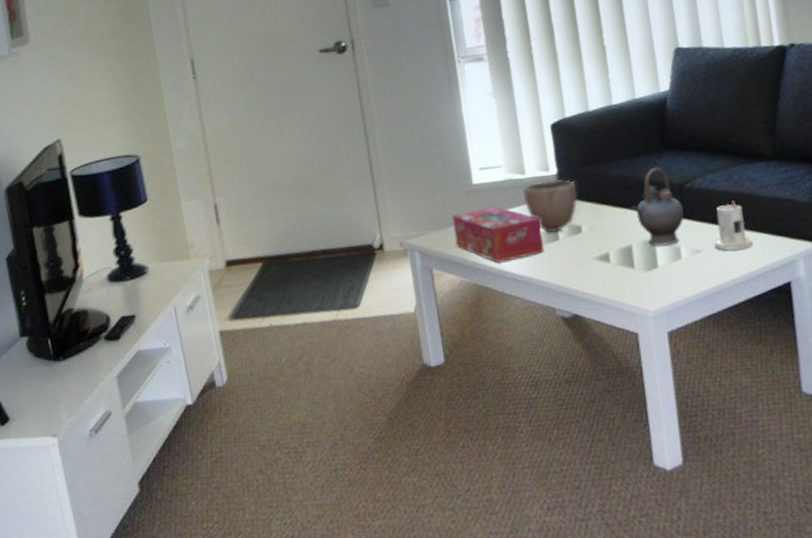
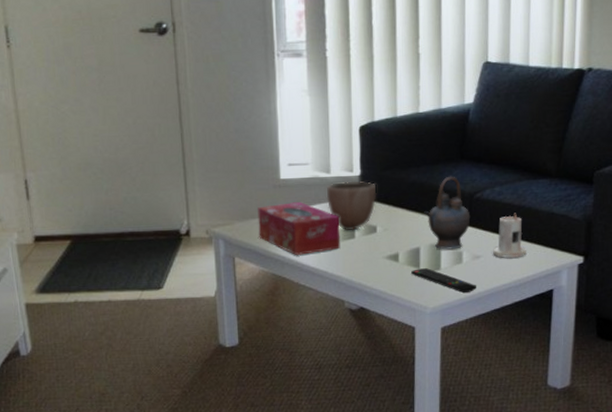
remote control: none [625,267,702,293] -> present [411,268,476,294]

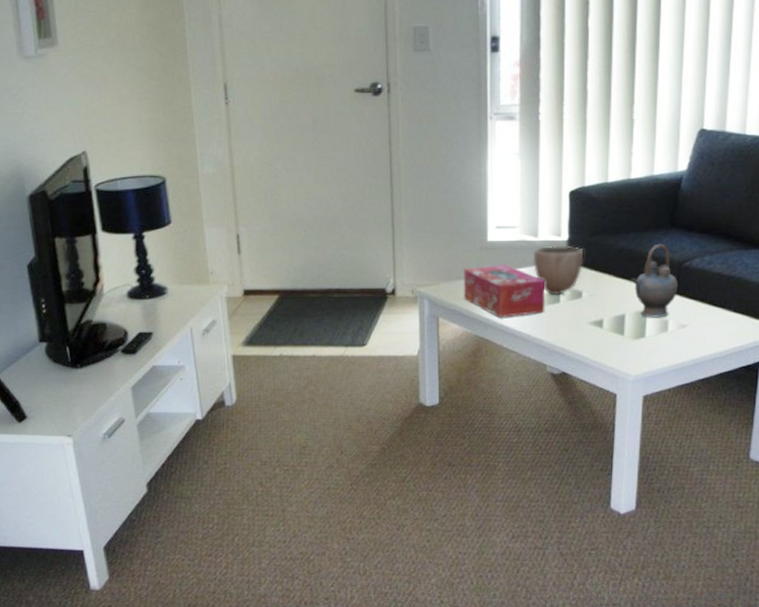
remote control: present [411,268,476,294] -> none [615,336,681,362]
candle: present [493,213,526,258] -> none [700,283,734,328]

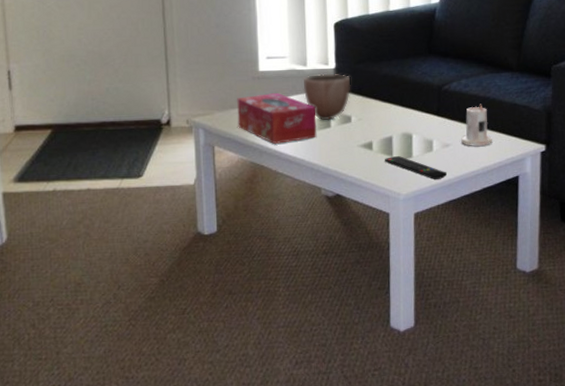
remote control: none [615,336,681,362] -> present [385,156,447,180]
teapot: present [631,243,678,318] -> none [396,69,440,139]
candle: none [700,283,734,328] -> present [461,104,492,146]

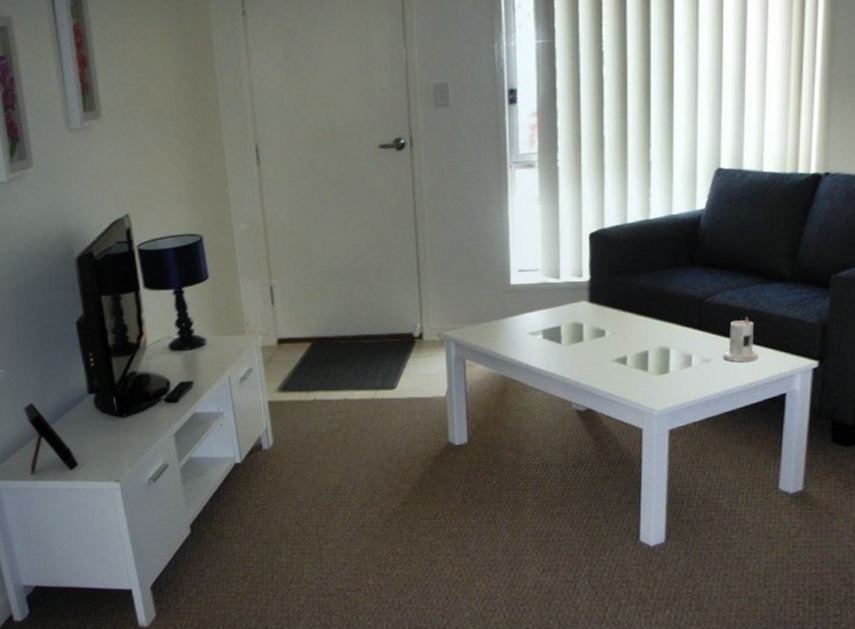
tissue box: present [237,93,317,144] -> none [488,307,569,358]
decorative bowl: present [303,73,351,121] -> none [555,286,606,335]
remote control: present [385,156,447,180] -> none [639,371,706,397]

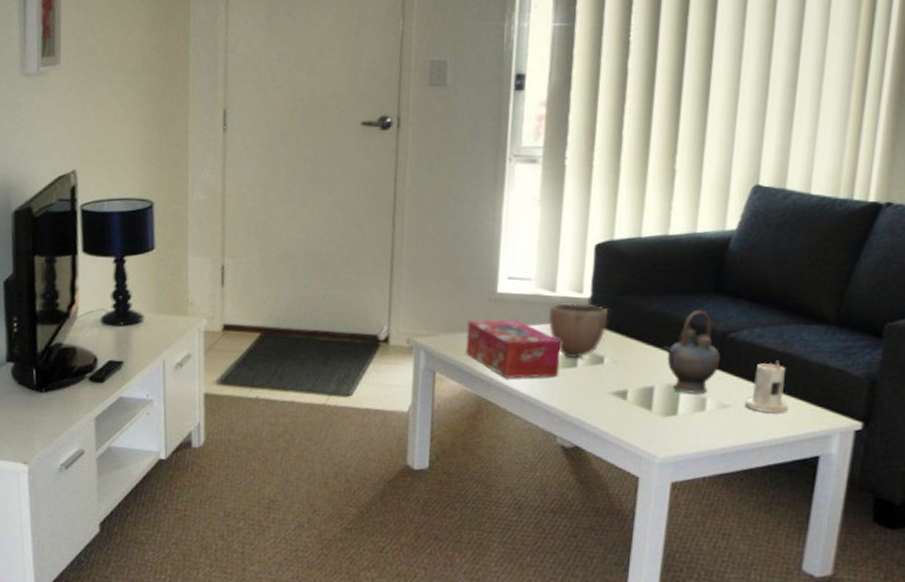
tissue box: none [488,307,569,358] -> present [465,319,561,379]
decorative bowl: none [555,286,606,335] -> present [548,302,608,359]
teapot: none [653,281,701,353] -> present [663,309,721,394]

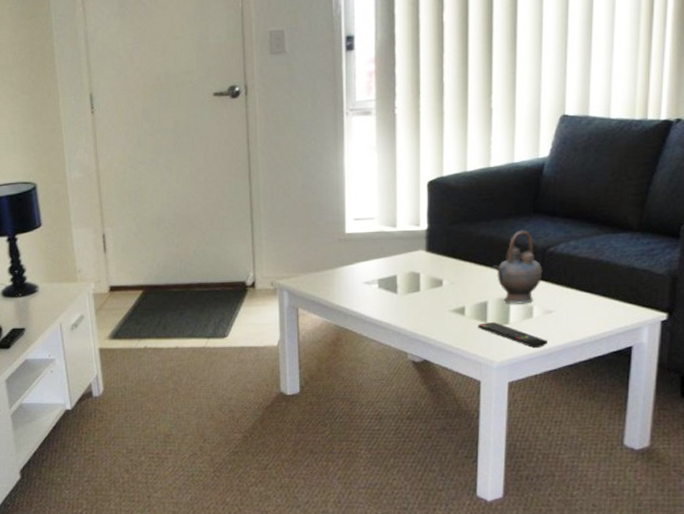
tissue box: present [465,319,561,379] -> none [322,255,405,307]
decorative bowl: present [548,302,608,359] -> none [391,234,444,284]
remote control: none [641,410,720,447] -> present [478,322,547,349]
candle: present [745,360,788,413] -> none [566,267,603,313]

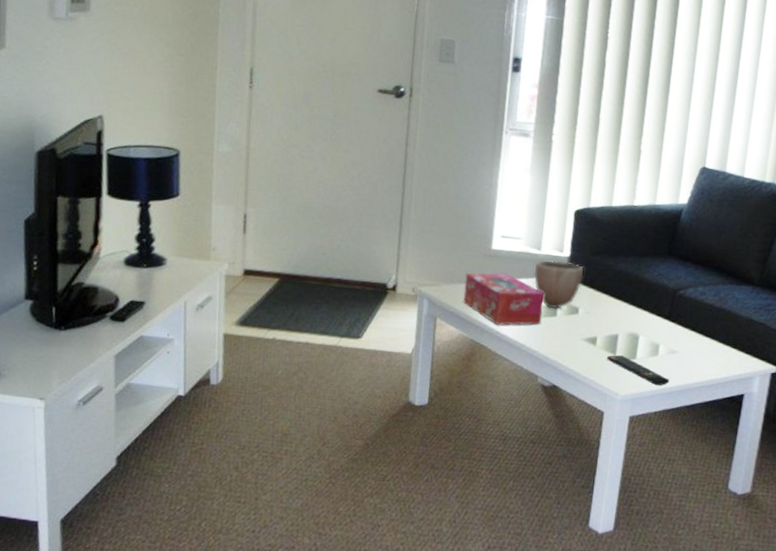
tissue box: none [322,255,405,307] -> present [463,272,544,325]
decorative bowl: none [391,234,444,284] -> present [534,260,583,309]
teapot: present [493,230,543,304] -> none [627,270,672,341]

